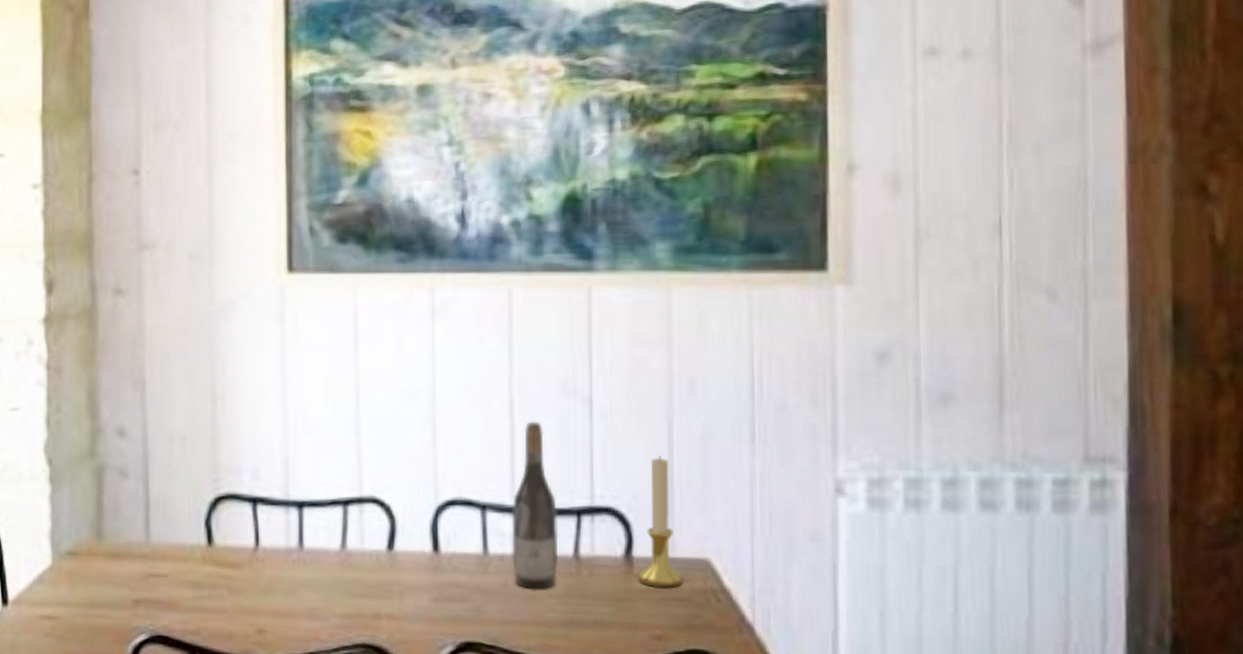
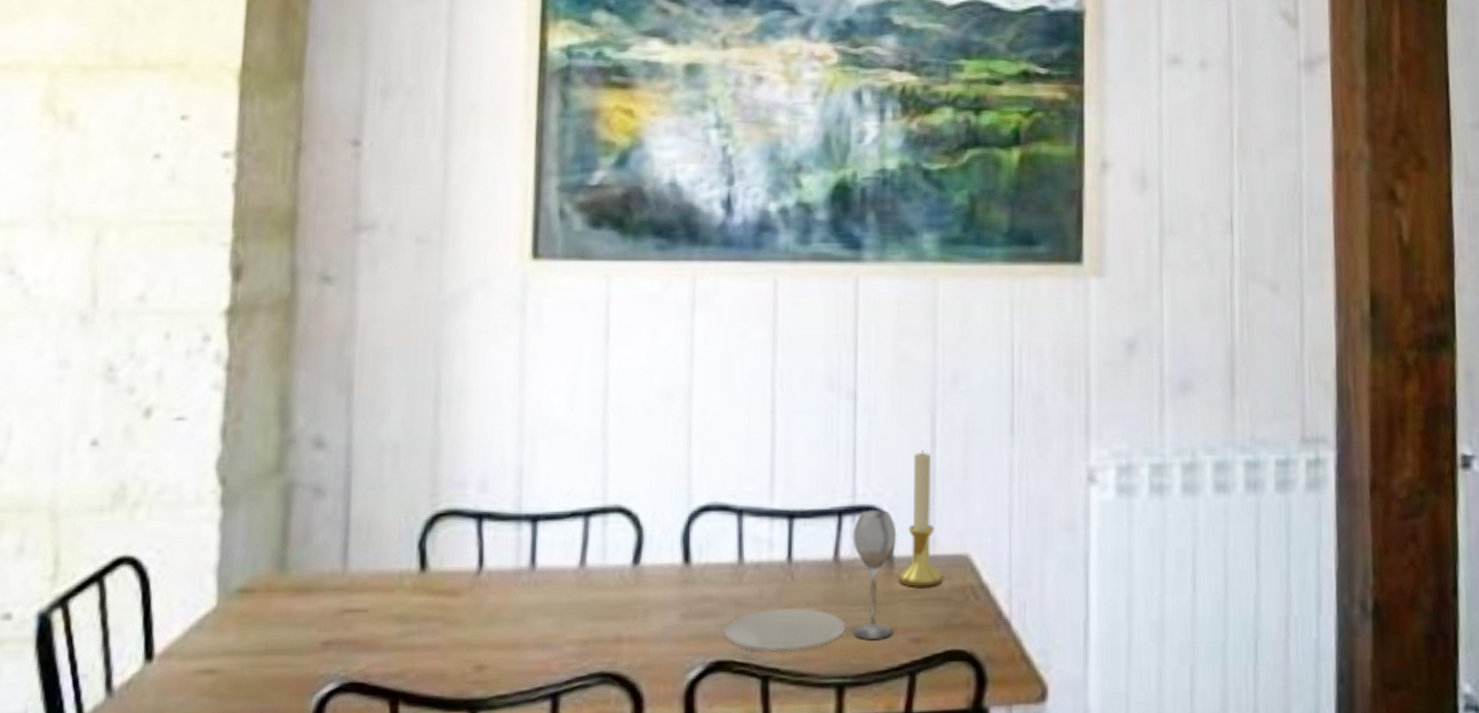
plate: none [472,598,588,640] -> present [724,608,847,653]
wine bottle: present [511,421,559,590] -> none [768,418,819,599]
wineglass: none [591,510,636,635] -> present [852,509,897,640]

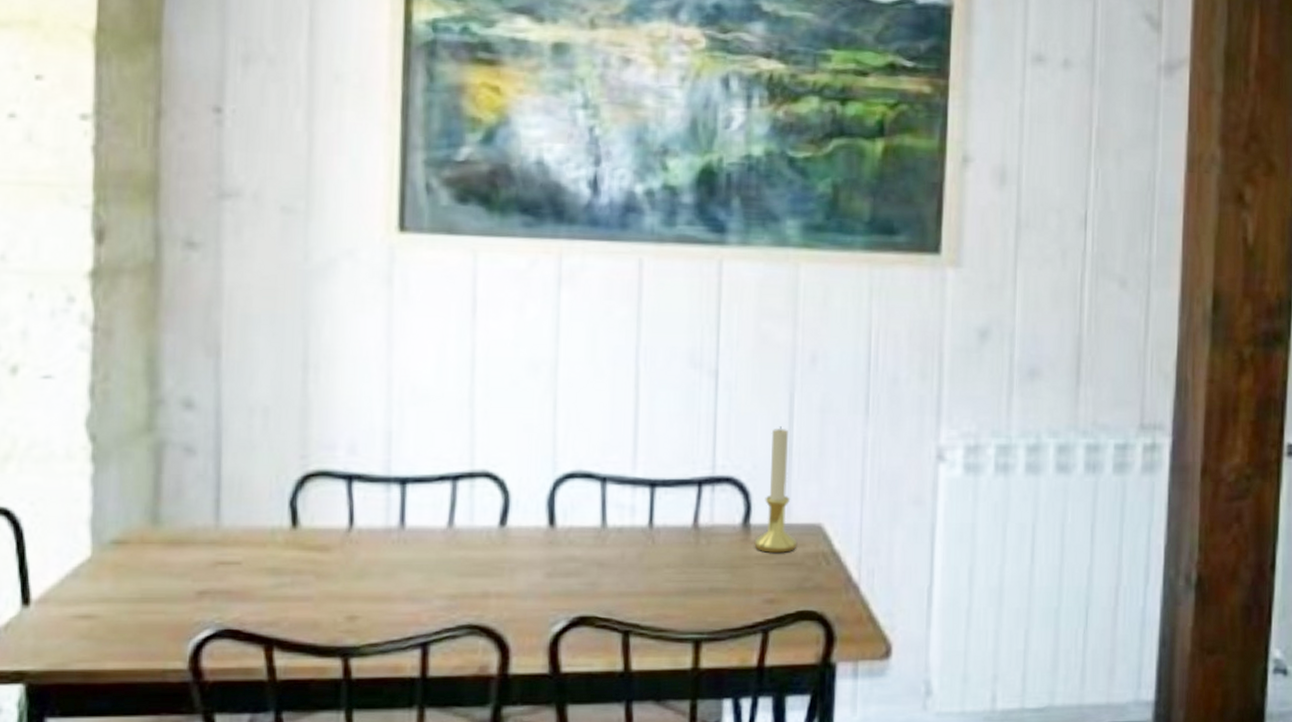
plate: present [724,608,847,653] -> none [587,570,705,611]
wineglass: present [852,509,897,640] -> none [710,480,754,600]

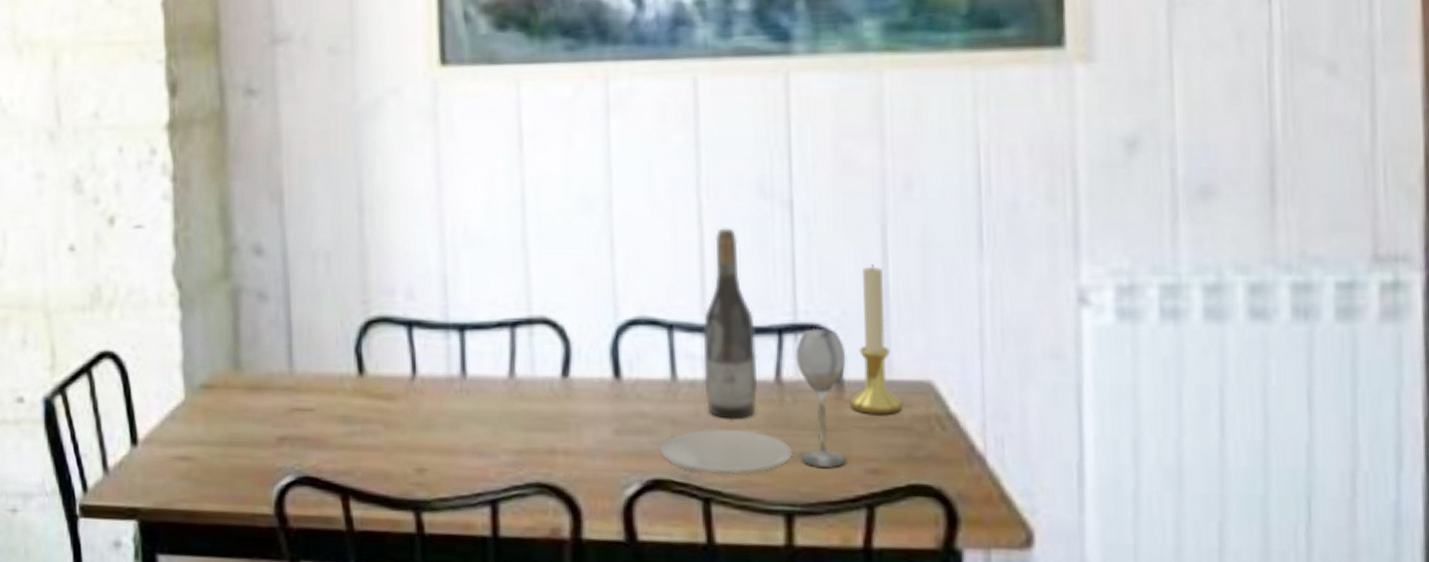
plate: none [587,570,705,611] -> present [660,429,794,476]
wine bottle: none [630,392,679,561] -> present [702,228,759,420]
wineglass: none [710,480,754,600] -> present [795,328,847,469]

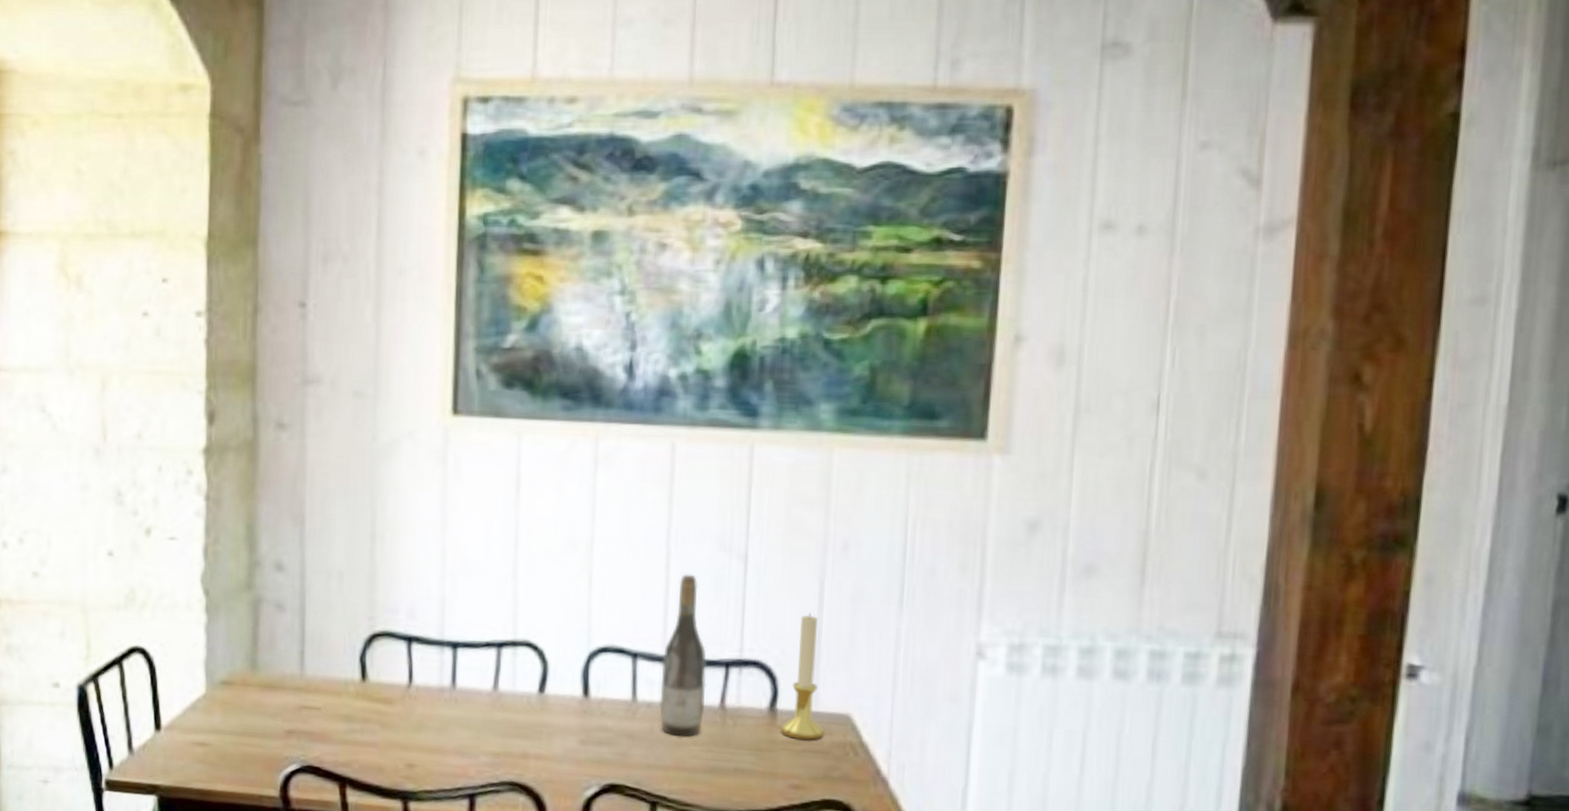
plate: present [660,429,794,476] -> none [618,744,730,784]
wineglass: present [795,328,847,469] -> none [735,663,781,783]

